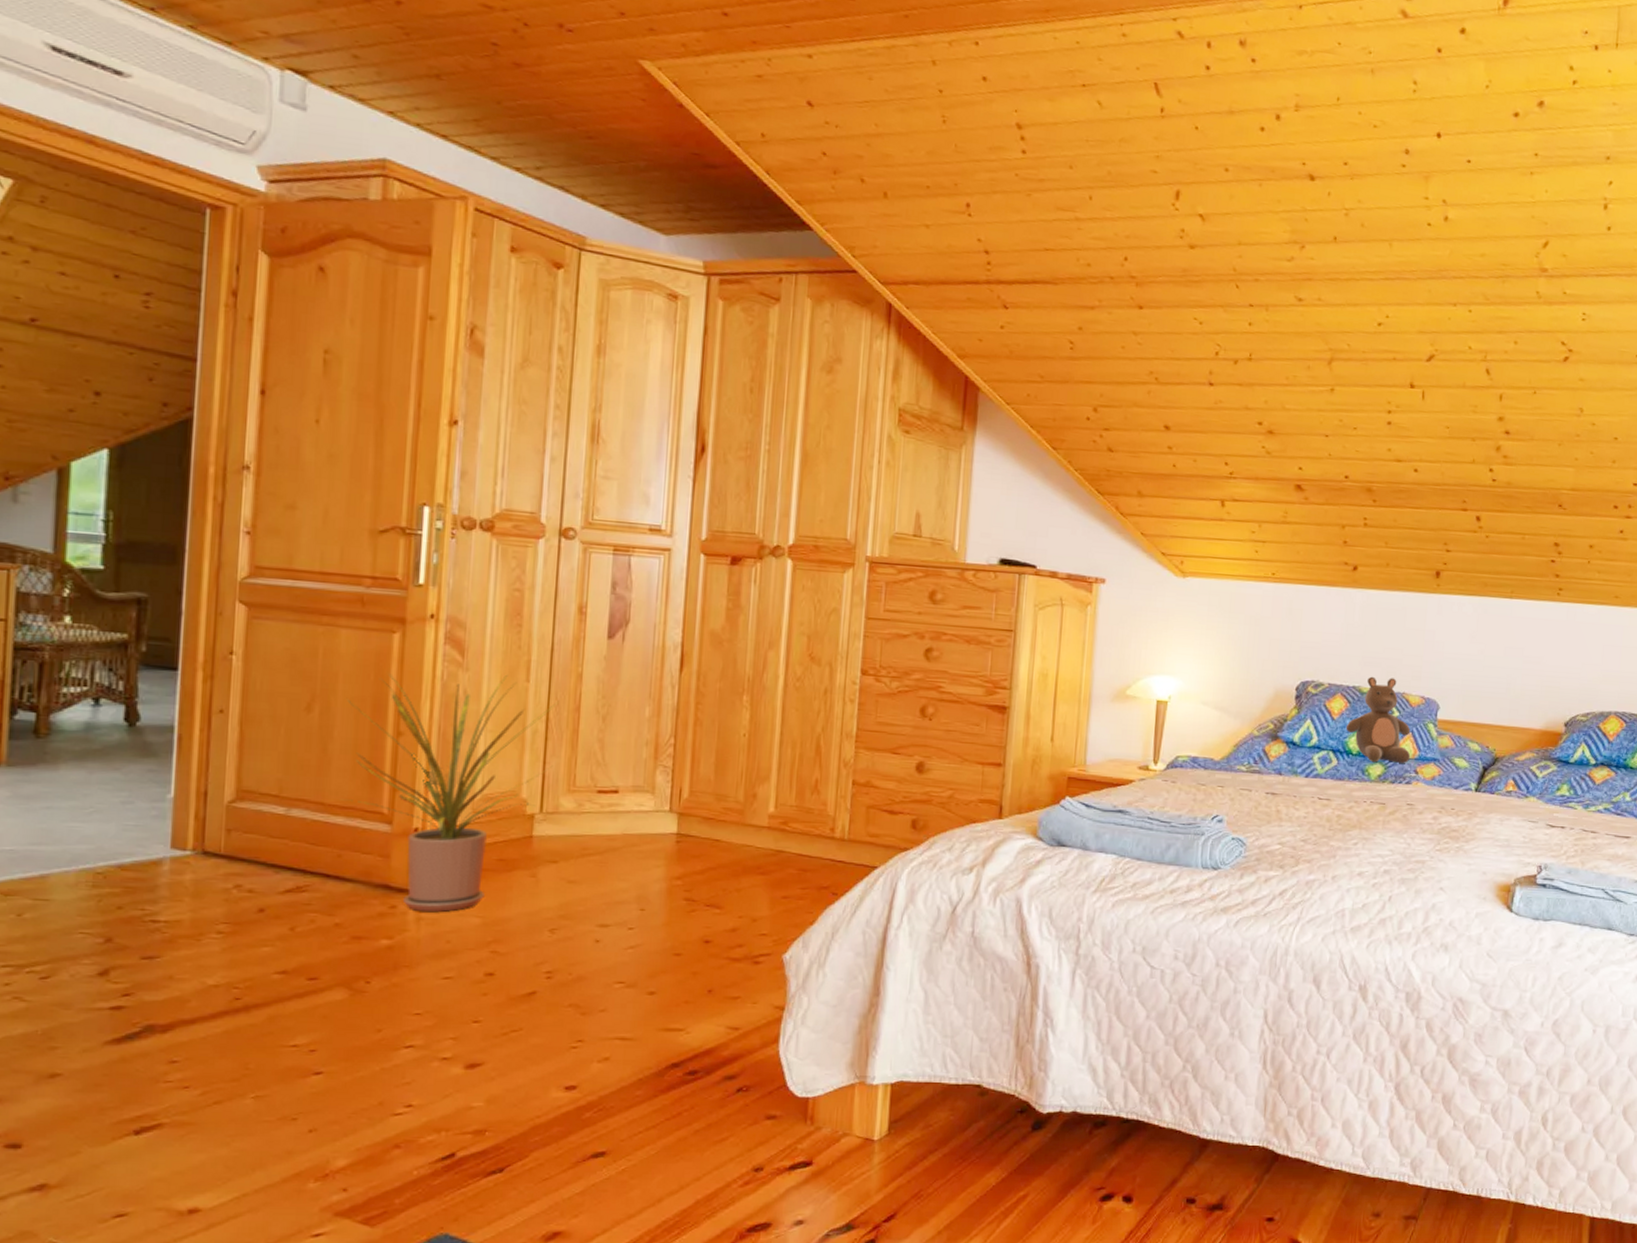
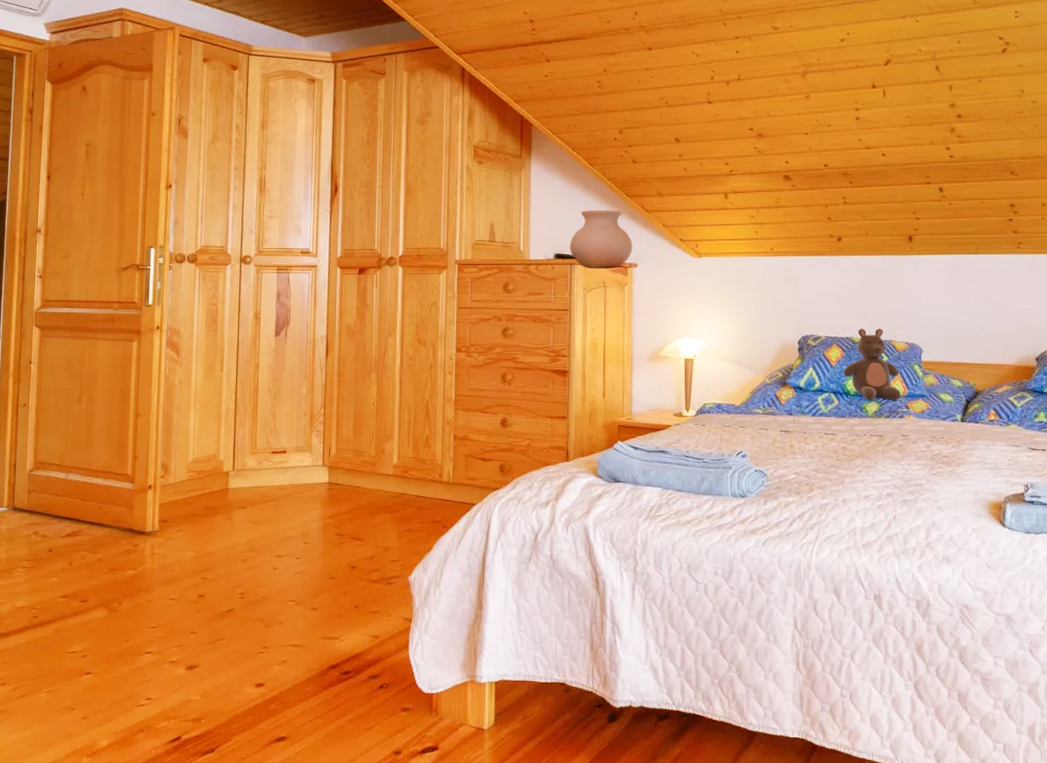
house plant: present [346,673,559,912] -> none [104,368,243,548]
vase: none [1019,506,1101,584] -> present [569,210,633,270]

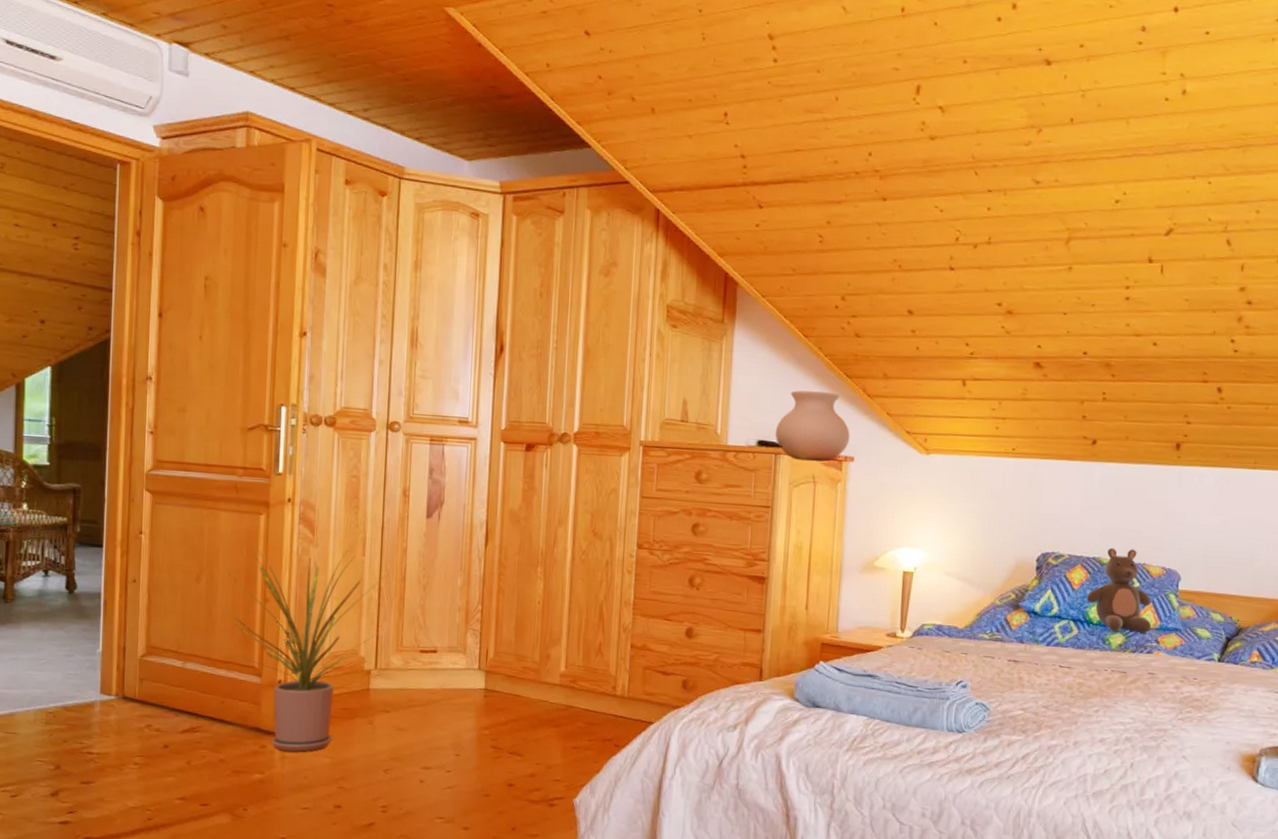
house plant: none [104,368,243,548] -> present [227,549,388,752]

